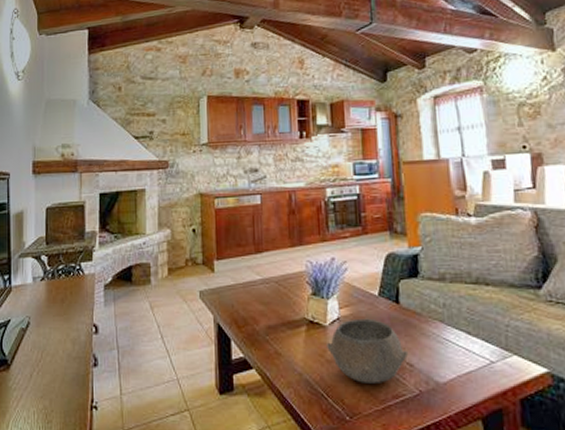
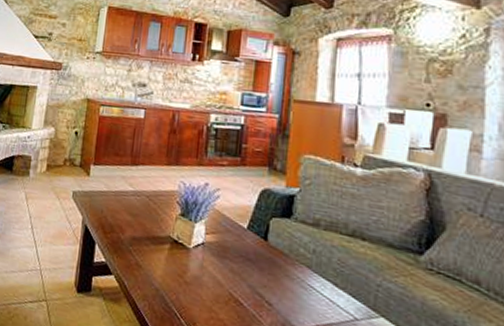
bowl: present [327,318,409,383] -> none [187,246,270,316]

